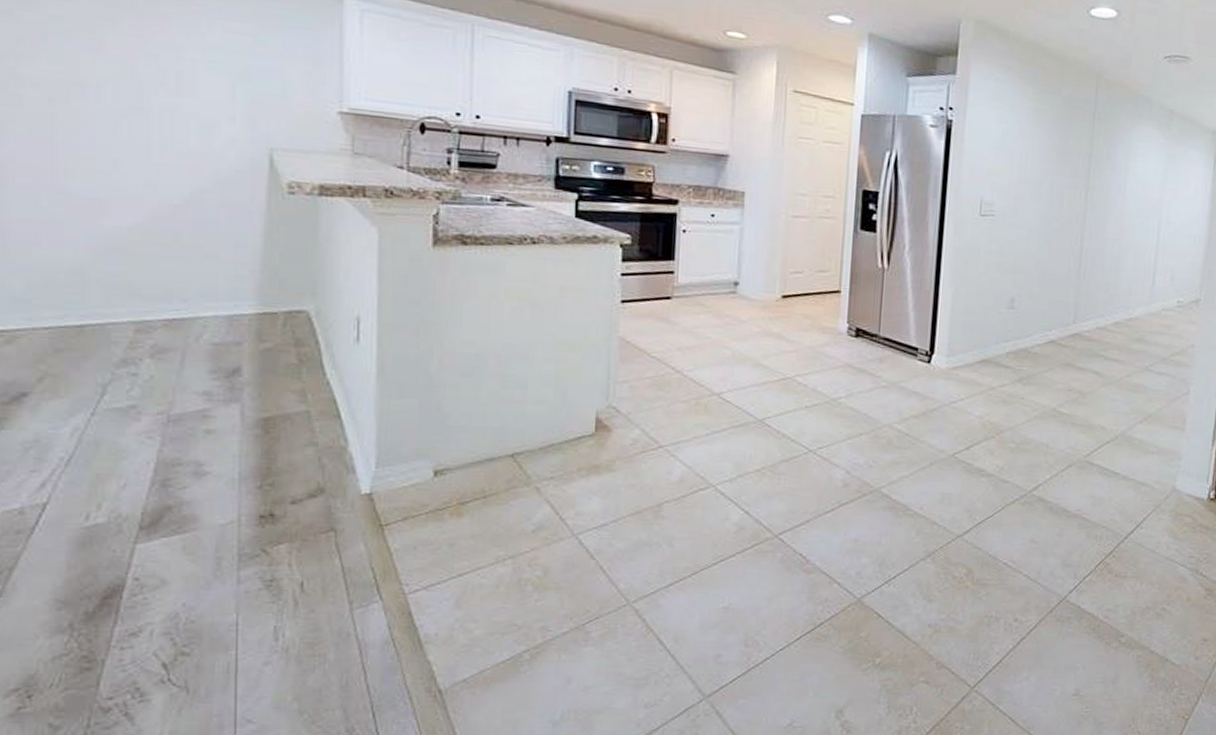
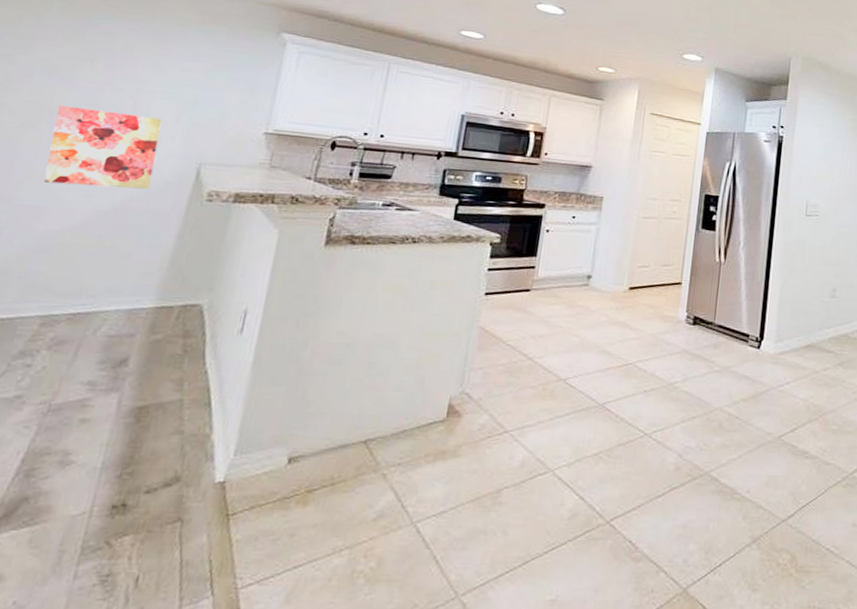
wall art: none [88,76,220,179] -> present [44,105,163,189]

